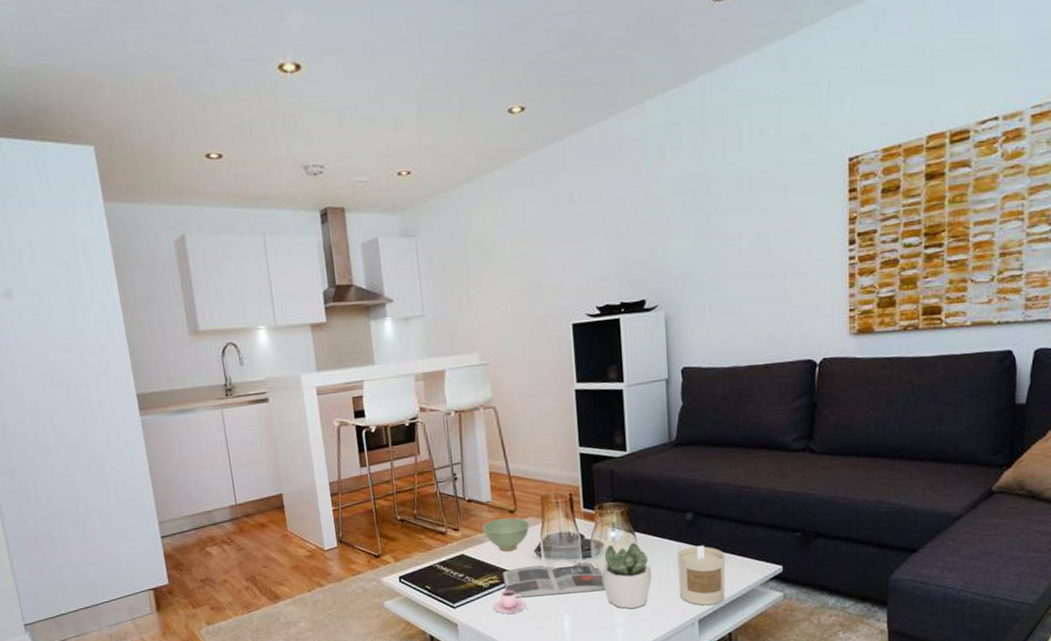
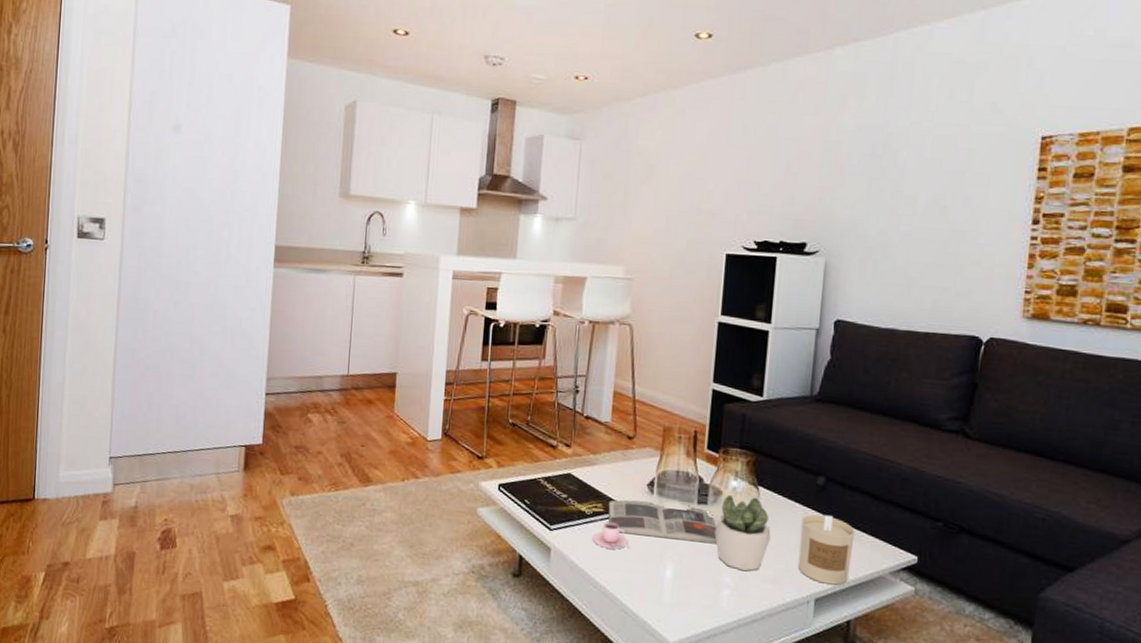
bowl: present [482,518,530,551] -> none [596,442,648,480]

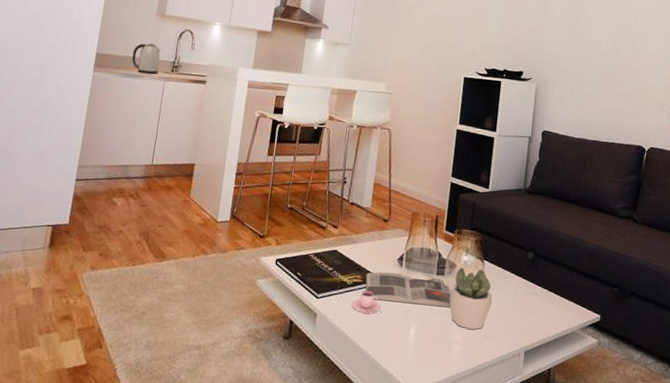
kettle: none [315,230,348,268] -> present [131,43,160,74]
candle: present [797,514,855,585] -> none [512,283,555,340]

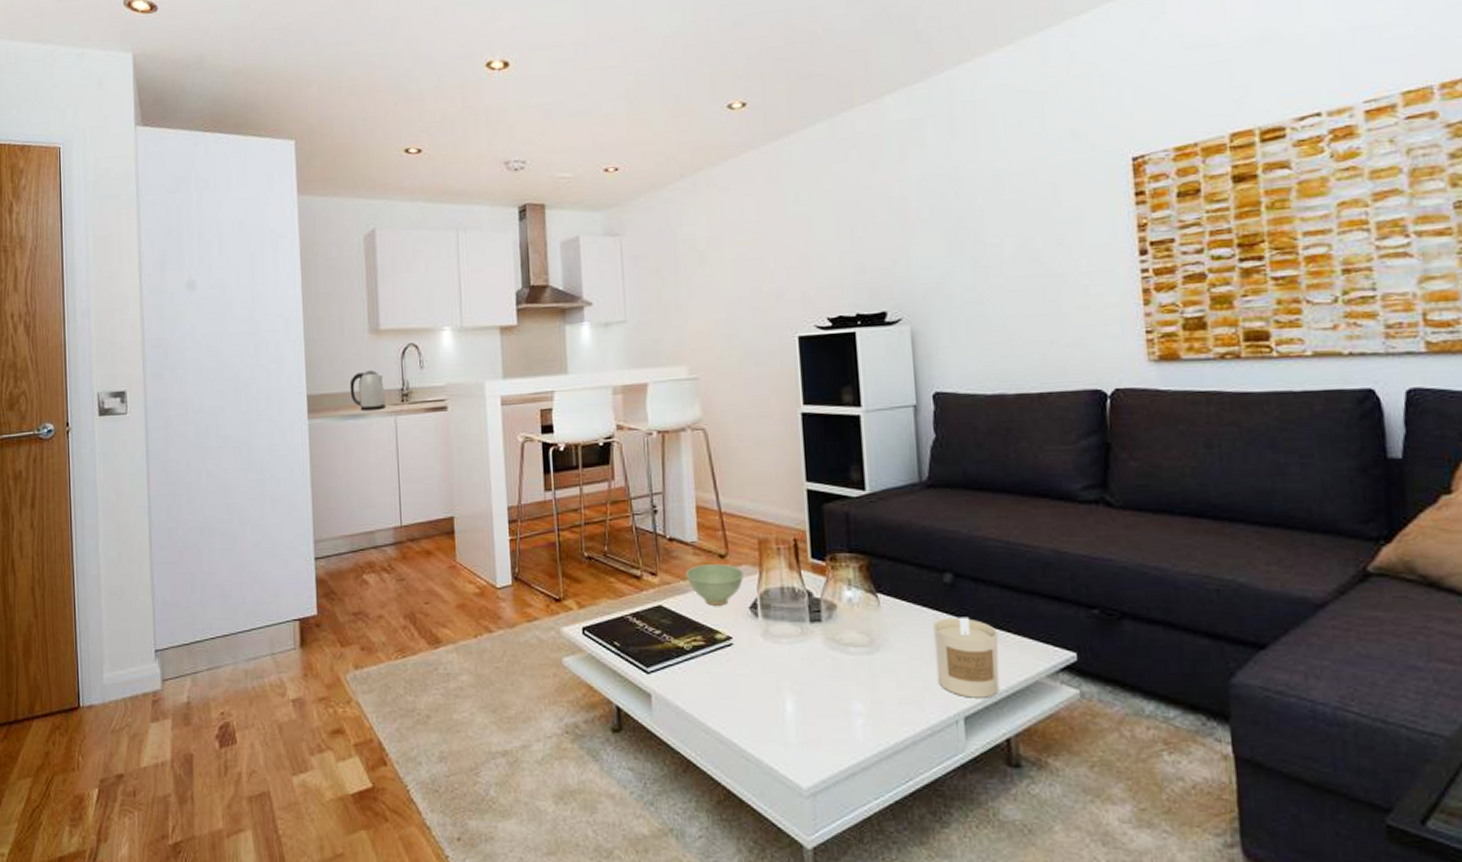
teacup: present [352,291,382,314] -> none [697,656,741,686]
bowl: none [358,224,399,256] -> present [686,564,745,606]
magazine: present [365,272,451,307] -> none [709,627,839,667]
succulent plant: present [449,267,493,330] -> none [835,606,901,695]
candle: none [512,283,555,340] -> present [933,617,1000,698]

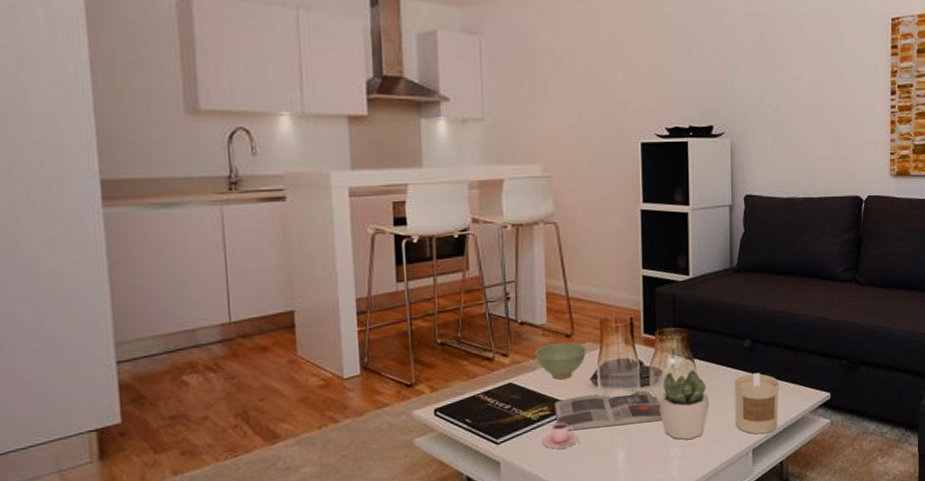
kettle: present [349,370,385,411] -> none [160,154,208,200]
teacup: none [697,656,741,686] -> present [543,422,581,449]
magazine: none [709,627,839,667] -> present [554,390,662,431]
succulent plant: none [835,606,901,695] -> present [659,369,710,440]

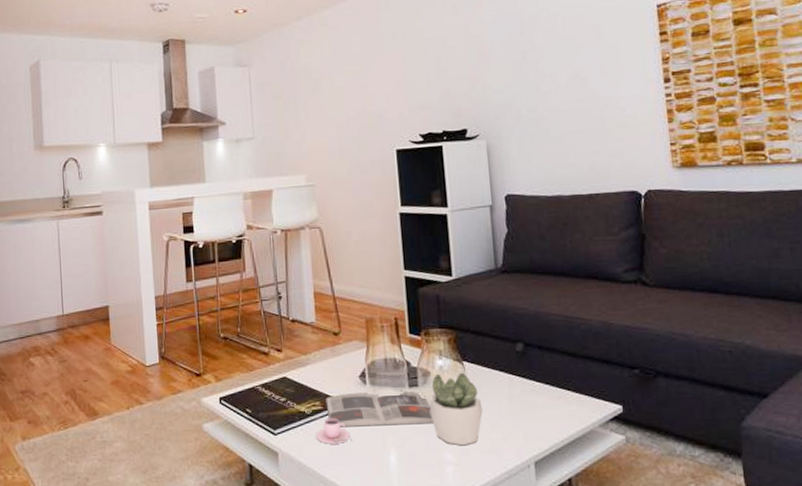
bowl: present [535,342,587,380] -> none [306,340,355,376]
candle: present [734,372,780,435] -> none [508,378,562,446]

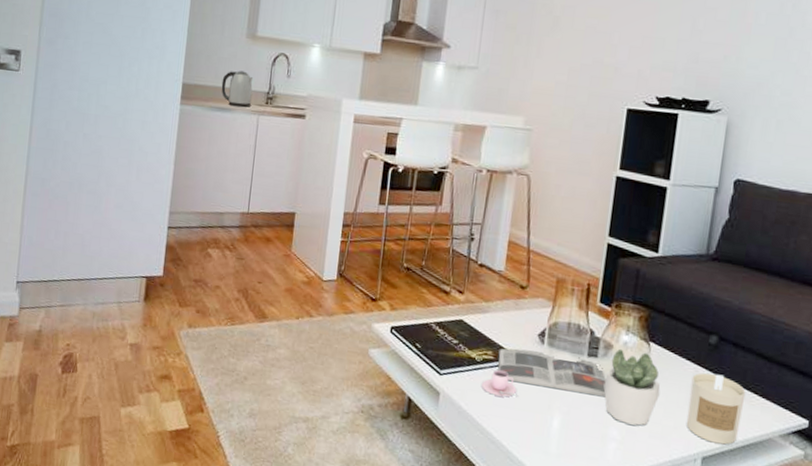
kettle: none [17,181,49,216] -> present [221,70,253,108]
candle: none [508,378,562,446] -> present [686,373,746,445]

